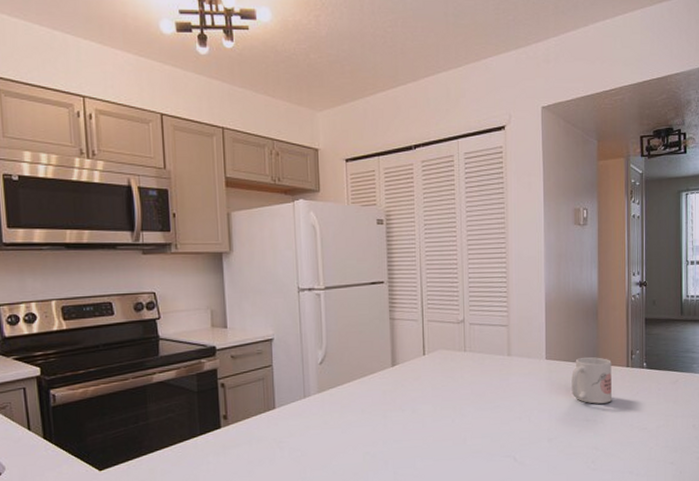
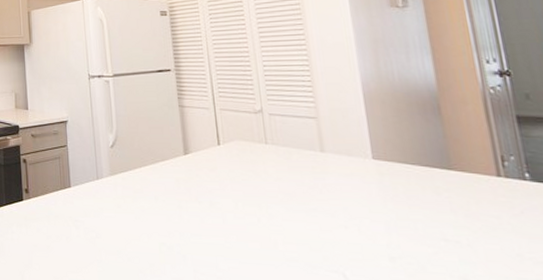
mug: present [571,357,613,404] -> none [412,160,482,221]

